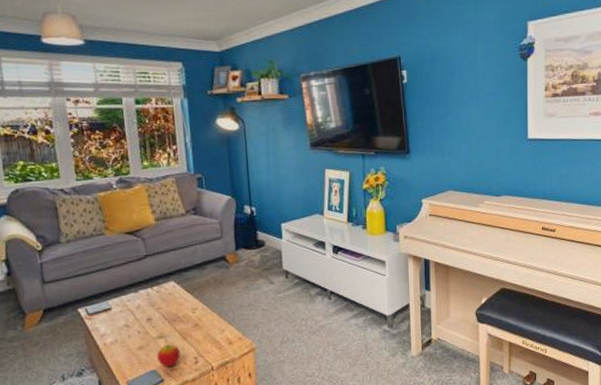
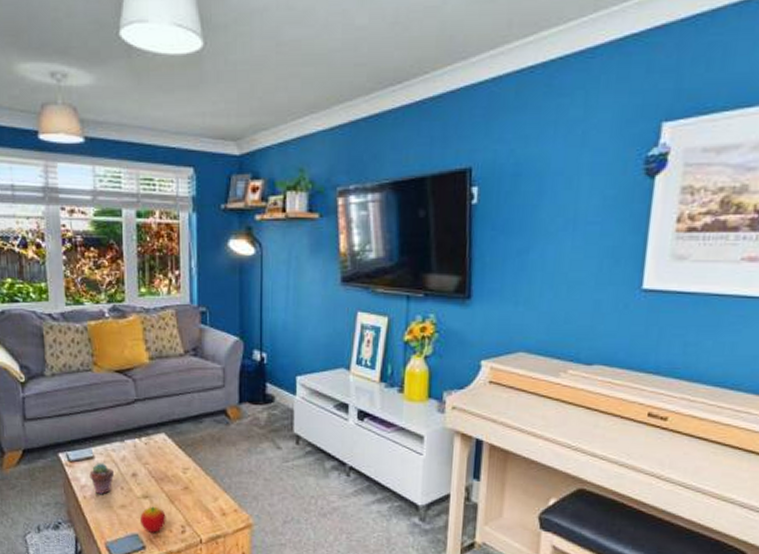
potted succulent: none [108,312,131,341] -> present [89,463,114,495]

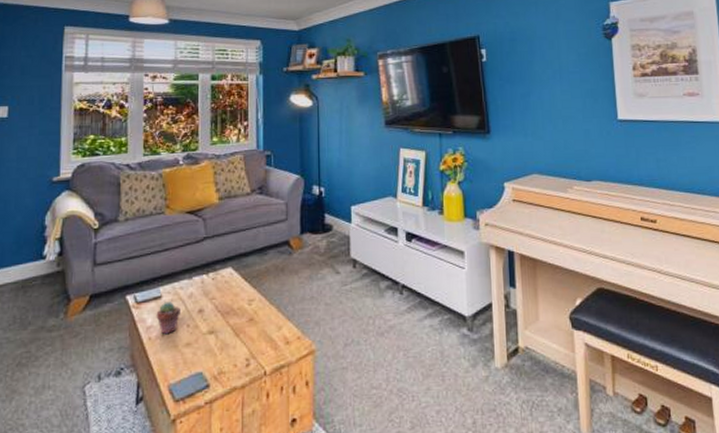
apple: present [140,506,166,533] -> none [205,341,231,369]

